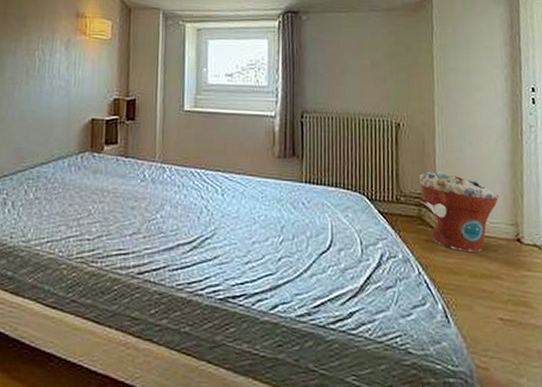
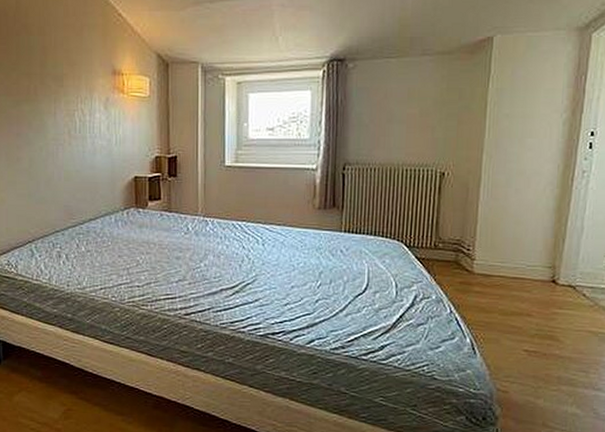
flower pot: present [419,171,499,252] -> none [459,218,539,292]

